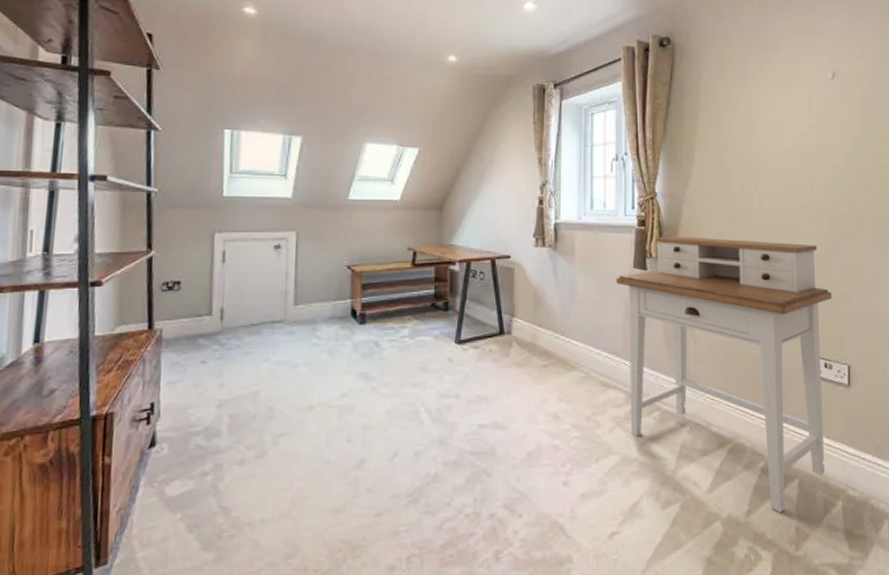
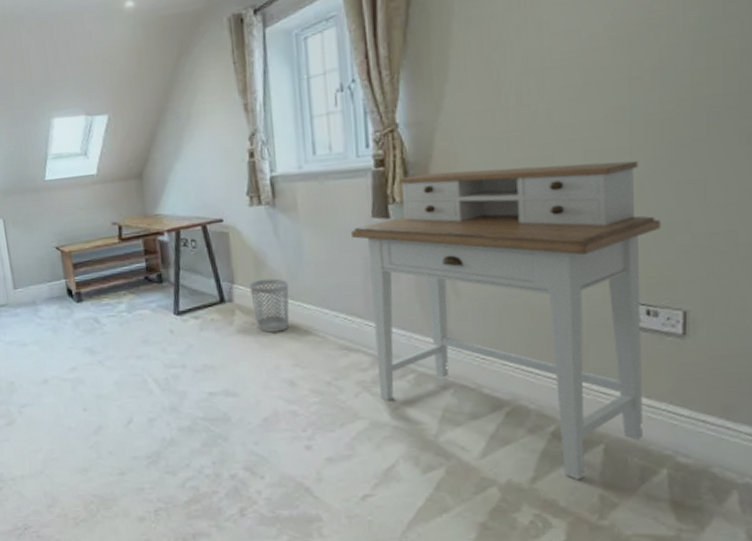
wastebasket: none [528,315,561,366] -> present [249,278,290,333]

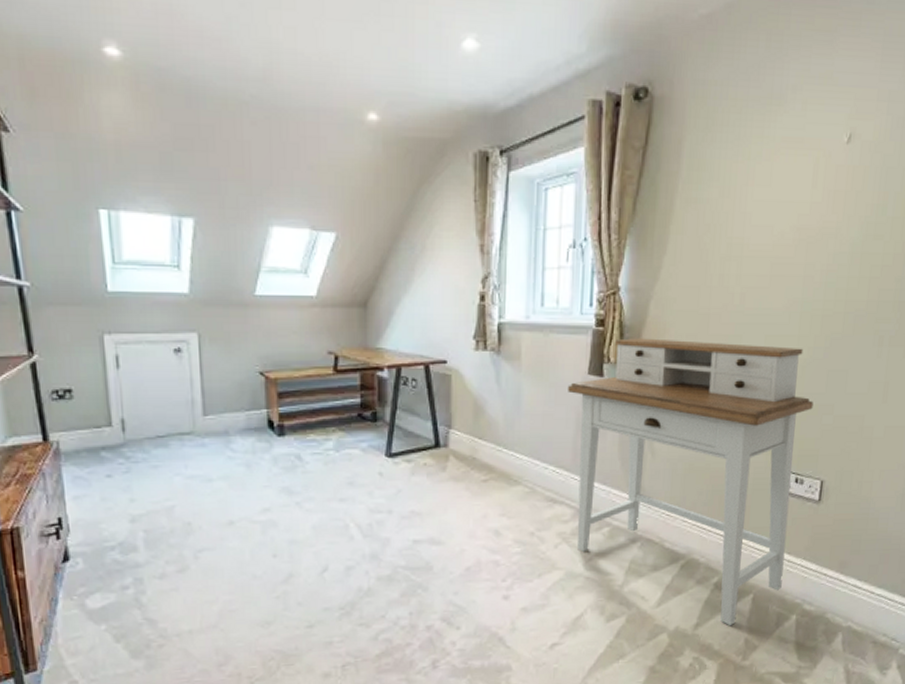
wastebasket: present [249,278,290,333] -> none [466,426,504,481]

